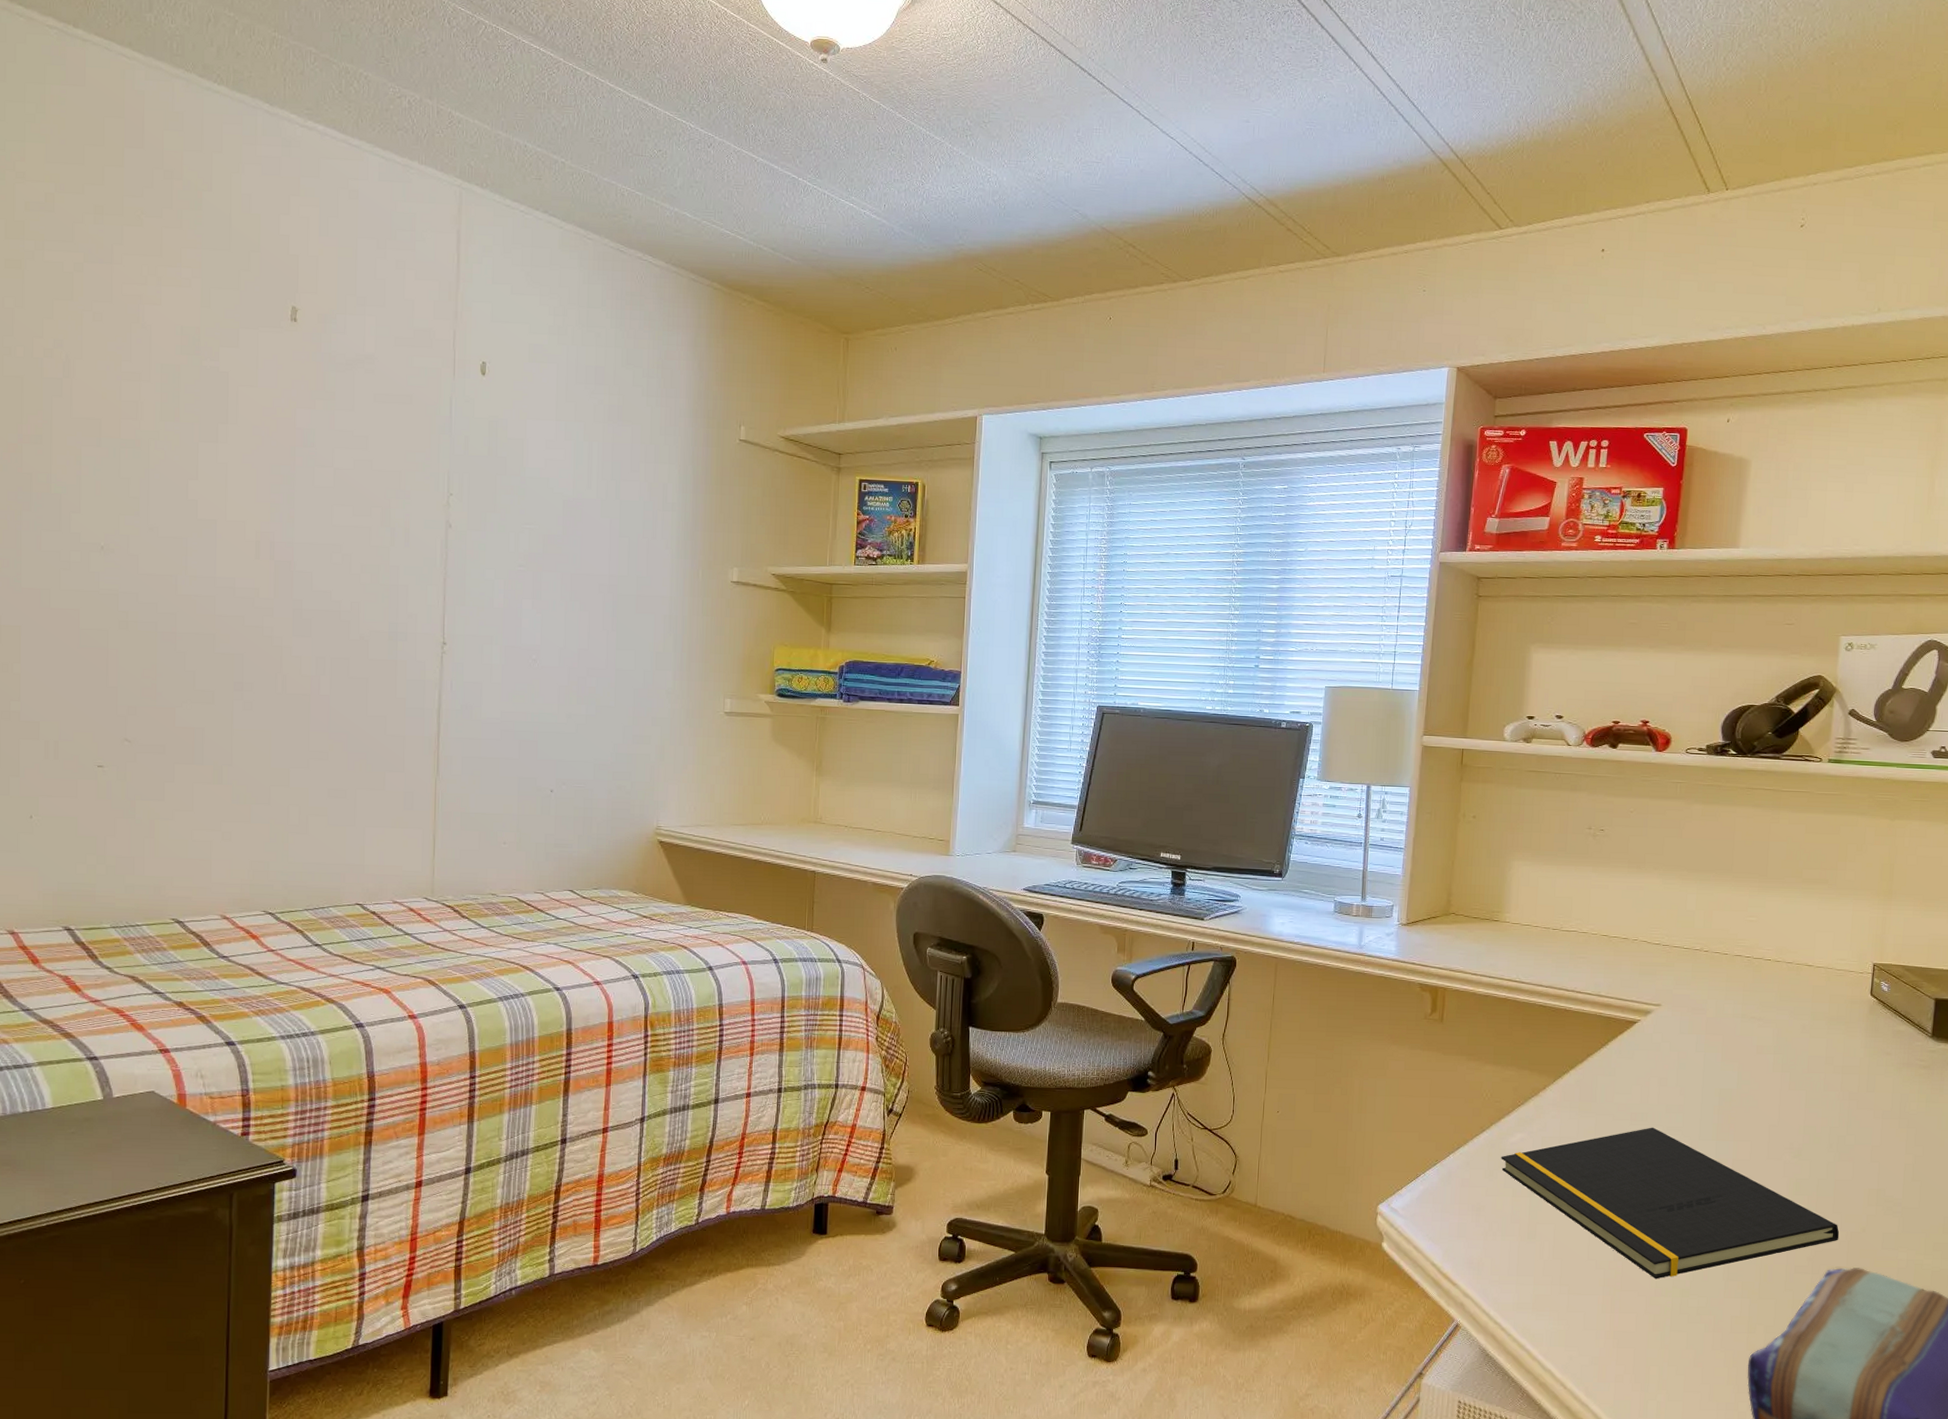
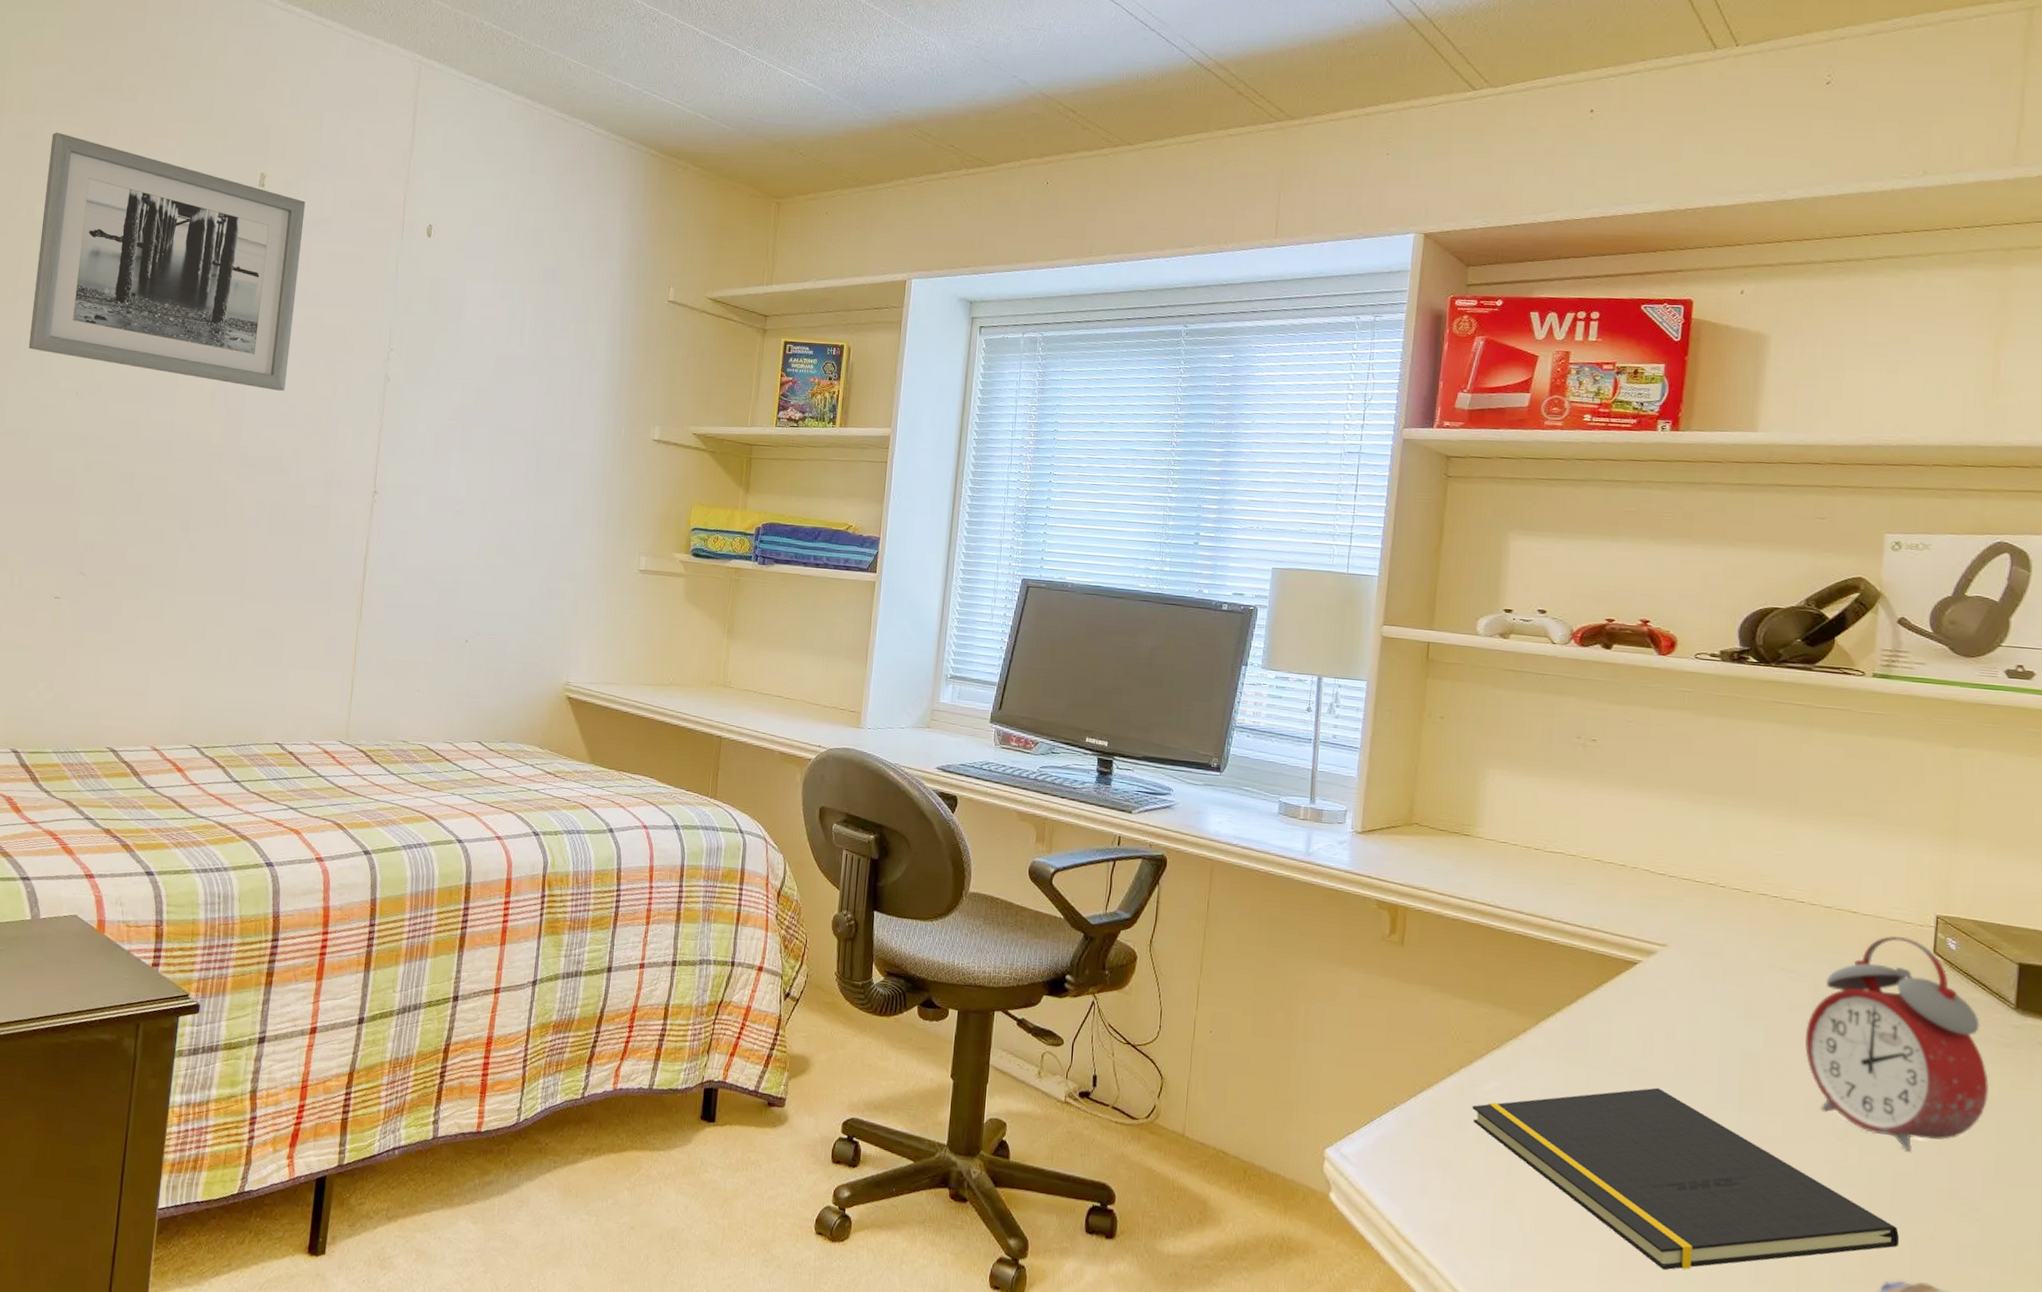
wall art: none [41,260,345,540] -> present [28,132,306,391]
alarm clock: none [1769,984,1910,1162] -> present [1805,936,1990,1152]

